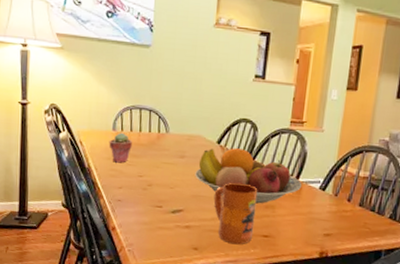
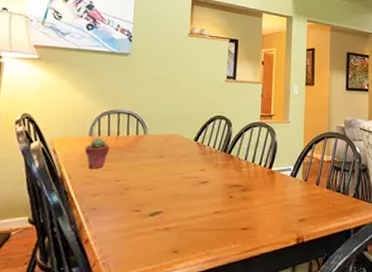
fruit bowl: present [195,148,302,204] -> none [173,144,275,197]
mug: present [213,182,258,245] -> none [193,177,235,242]

